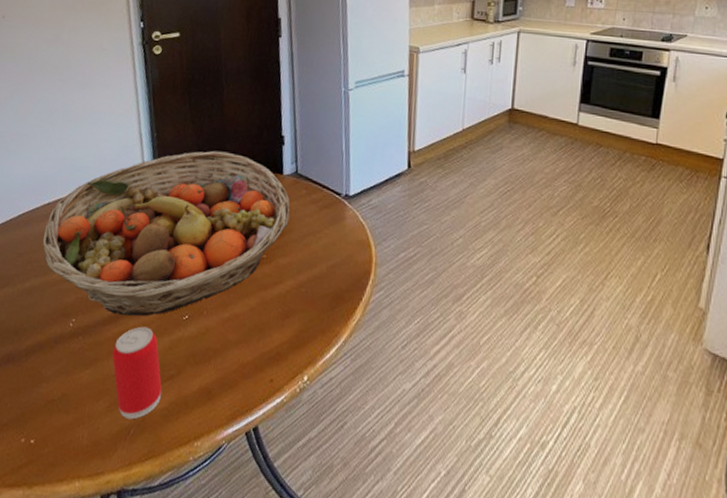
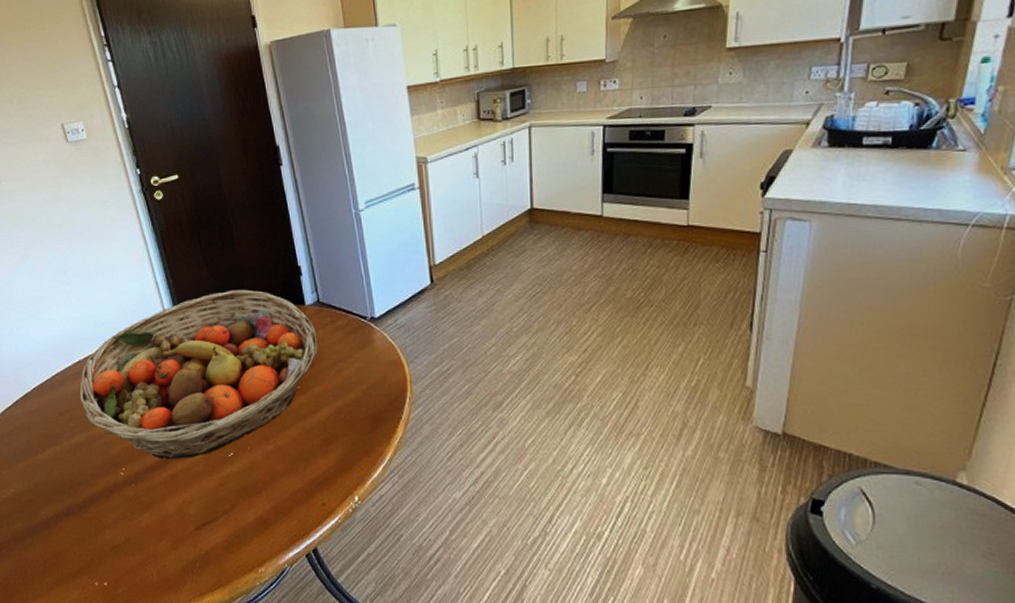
beverage can: present [112,326,163,420] -> none [166,468,220,554]

